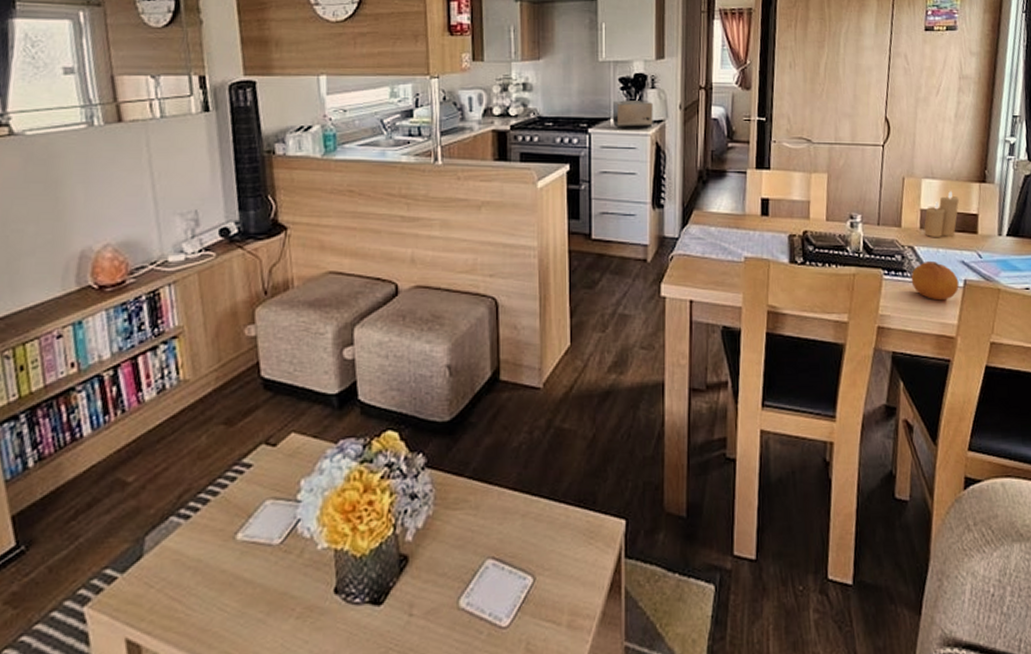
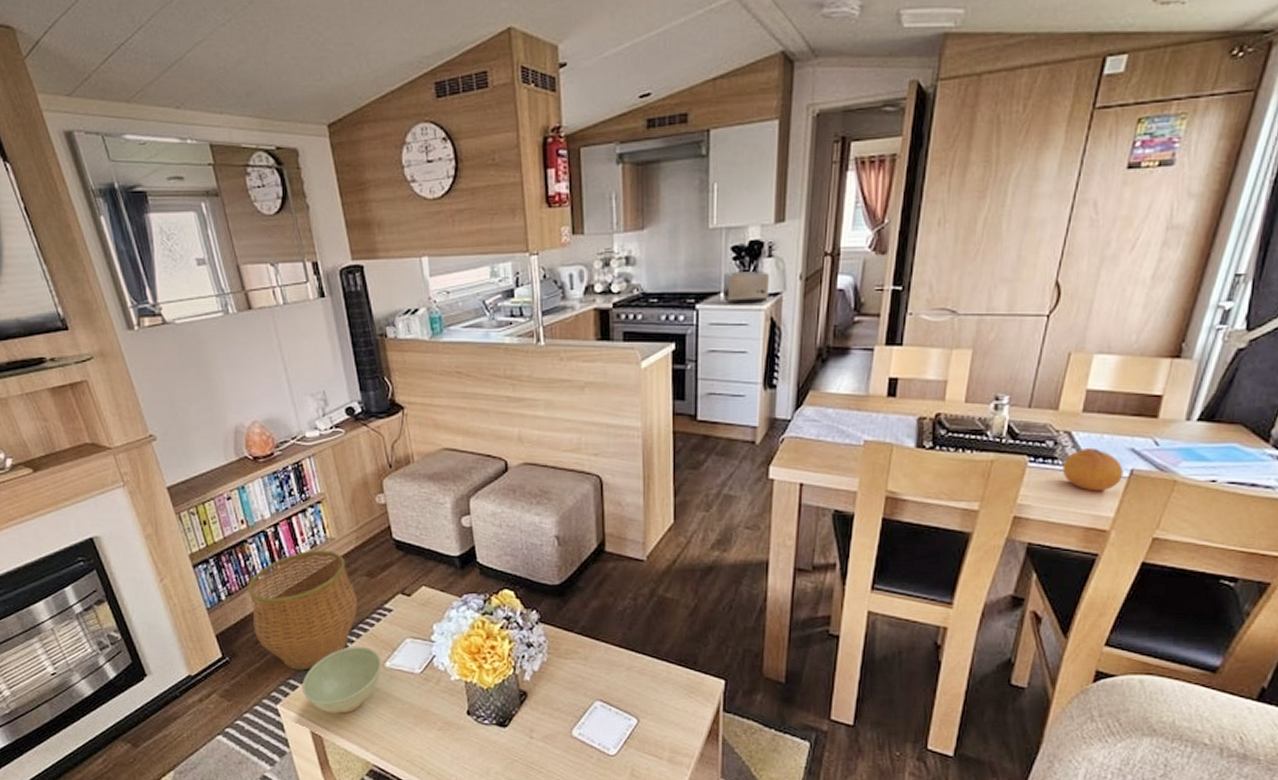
basket: none [65,395,210,555] -> present [247,550,358,671]
bowl: none [121,514,232,611] -> present [301,646,381,714]
candle: present [924,191,960,237] -> none [1087,368,1141,421]

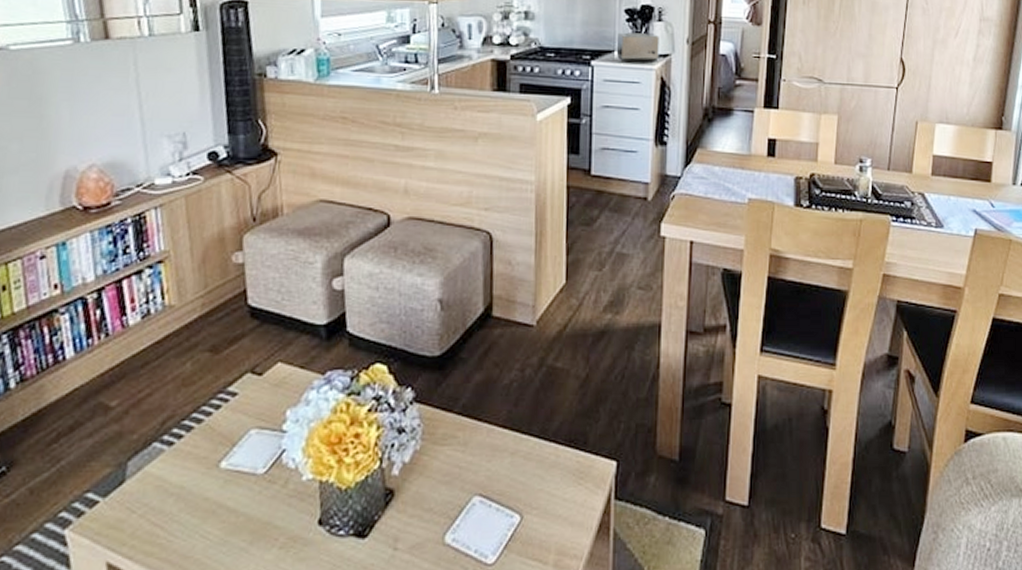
basket: present [247,550,358,671] -> none [47,321,194,479]
bowl: present [301,646,381,714] -> none [102,442,215,536]
fruit: present [1062,447,1124,491] -> none [920,208,969,250]

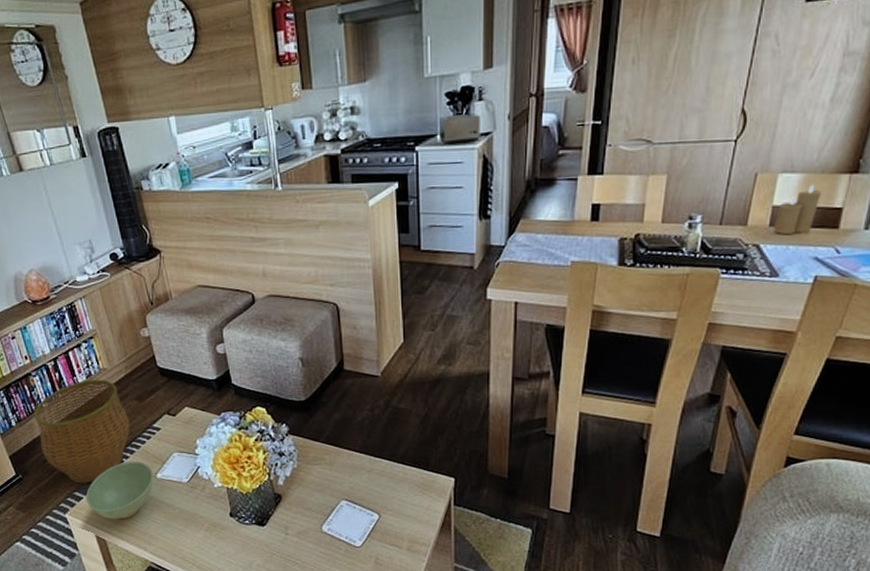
basket: none [47,321,194,479] -> present [33,379,130,484]
bowl: none [102,442,215,536] -> present [85,461,153,520]
candle: none [935,137,974,185] -> present [774,185,823,234]

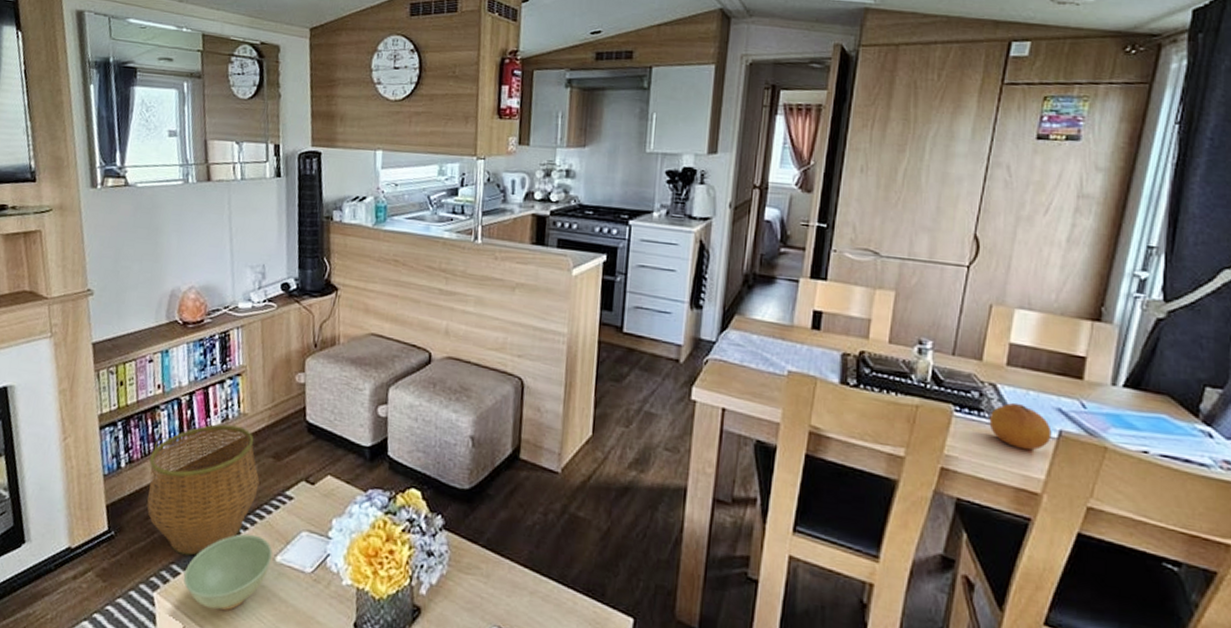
toaster: present [438,112,480,145] -> none [655,193,700,225]
fruit: none [752,258,808,297] -> present [989,402,1052,451]
candle: present [774,185,823,234] -> none [1012,326,1063,380]

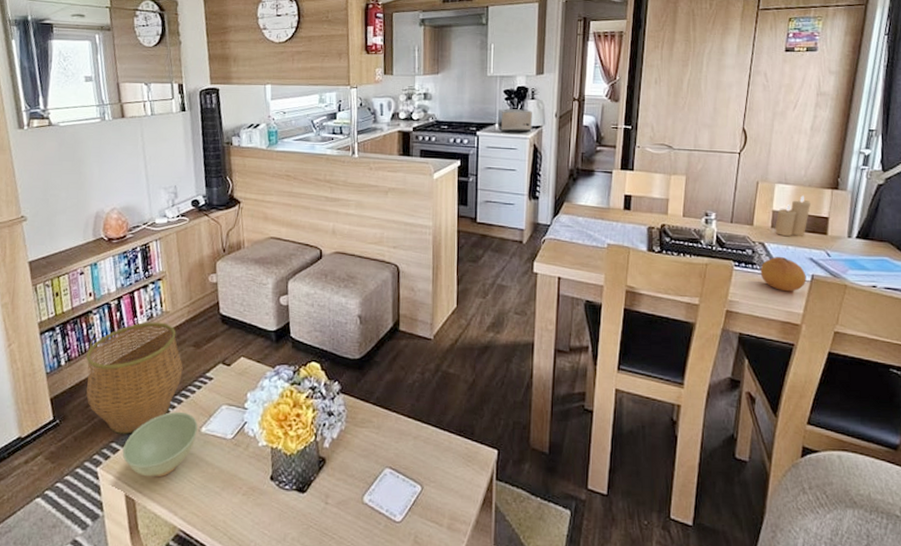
toaster: none [655,193,700,225] -> present [497,108,532,133]
candle: none [1012,326,1063,380] -> present [775,196,812,236]

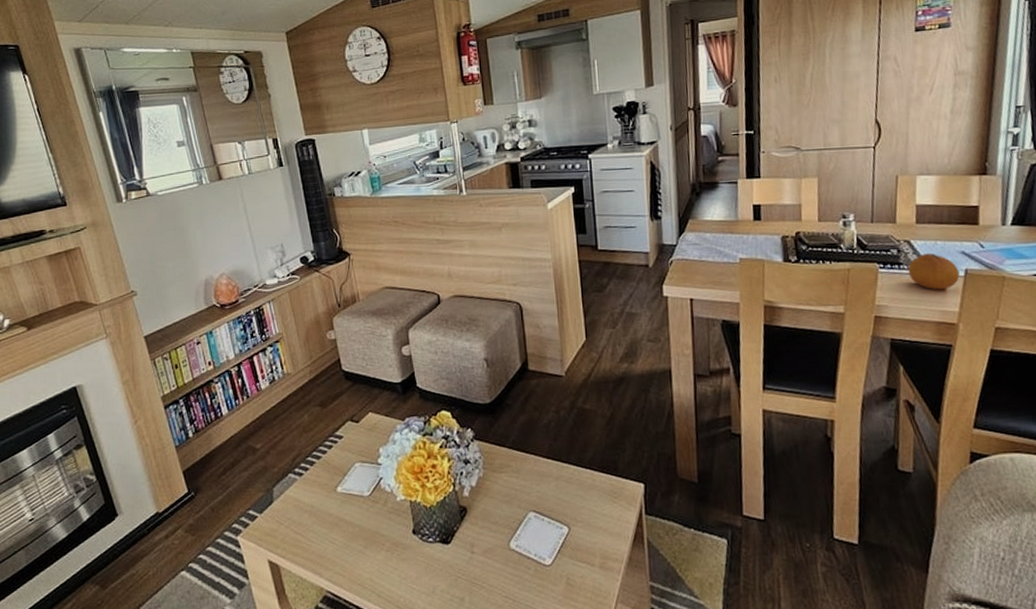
basket: present [85,322,183,434] -> none [212,385,312,501]
bowl: present [122,411,198,478] -> none [260,473,333,541]
toaster: present [497,108,532,133] -> none [608,124,647,153]
candle: present [775,196,812,236] -> none [920,185,958,231]

